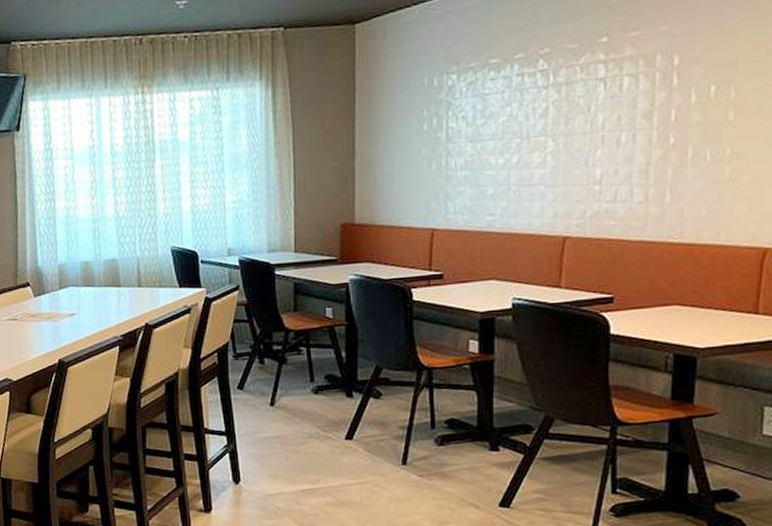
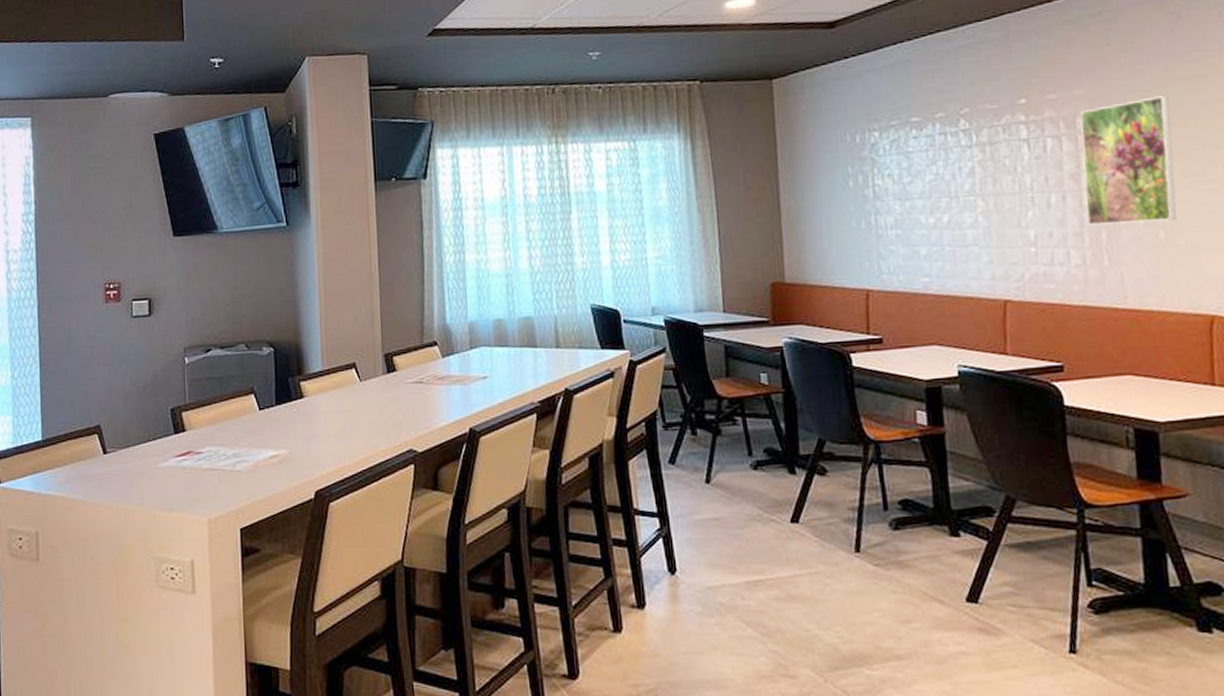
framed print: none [655,29,753,163] -> present [1079,95,1177,225]

